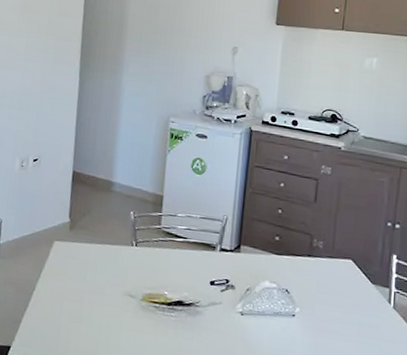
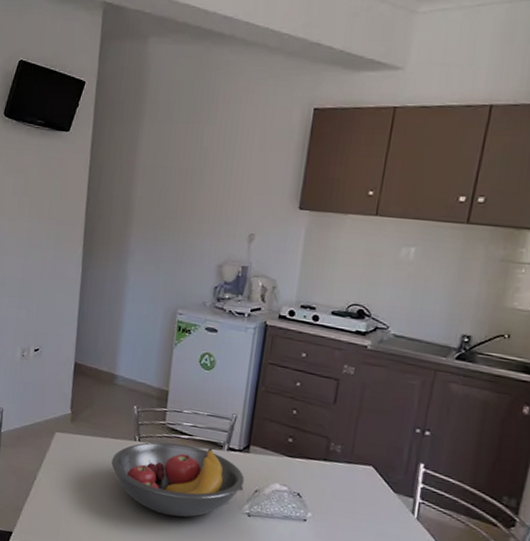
fruit bowl: none [110,246,236,320] -> present [111,442,244,518]

